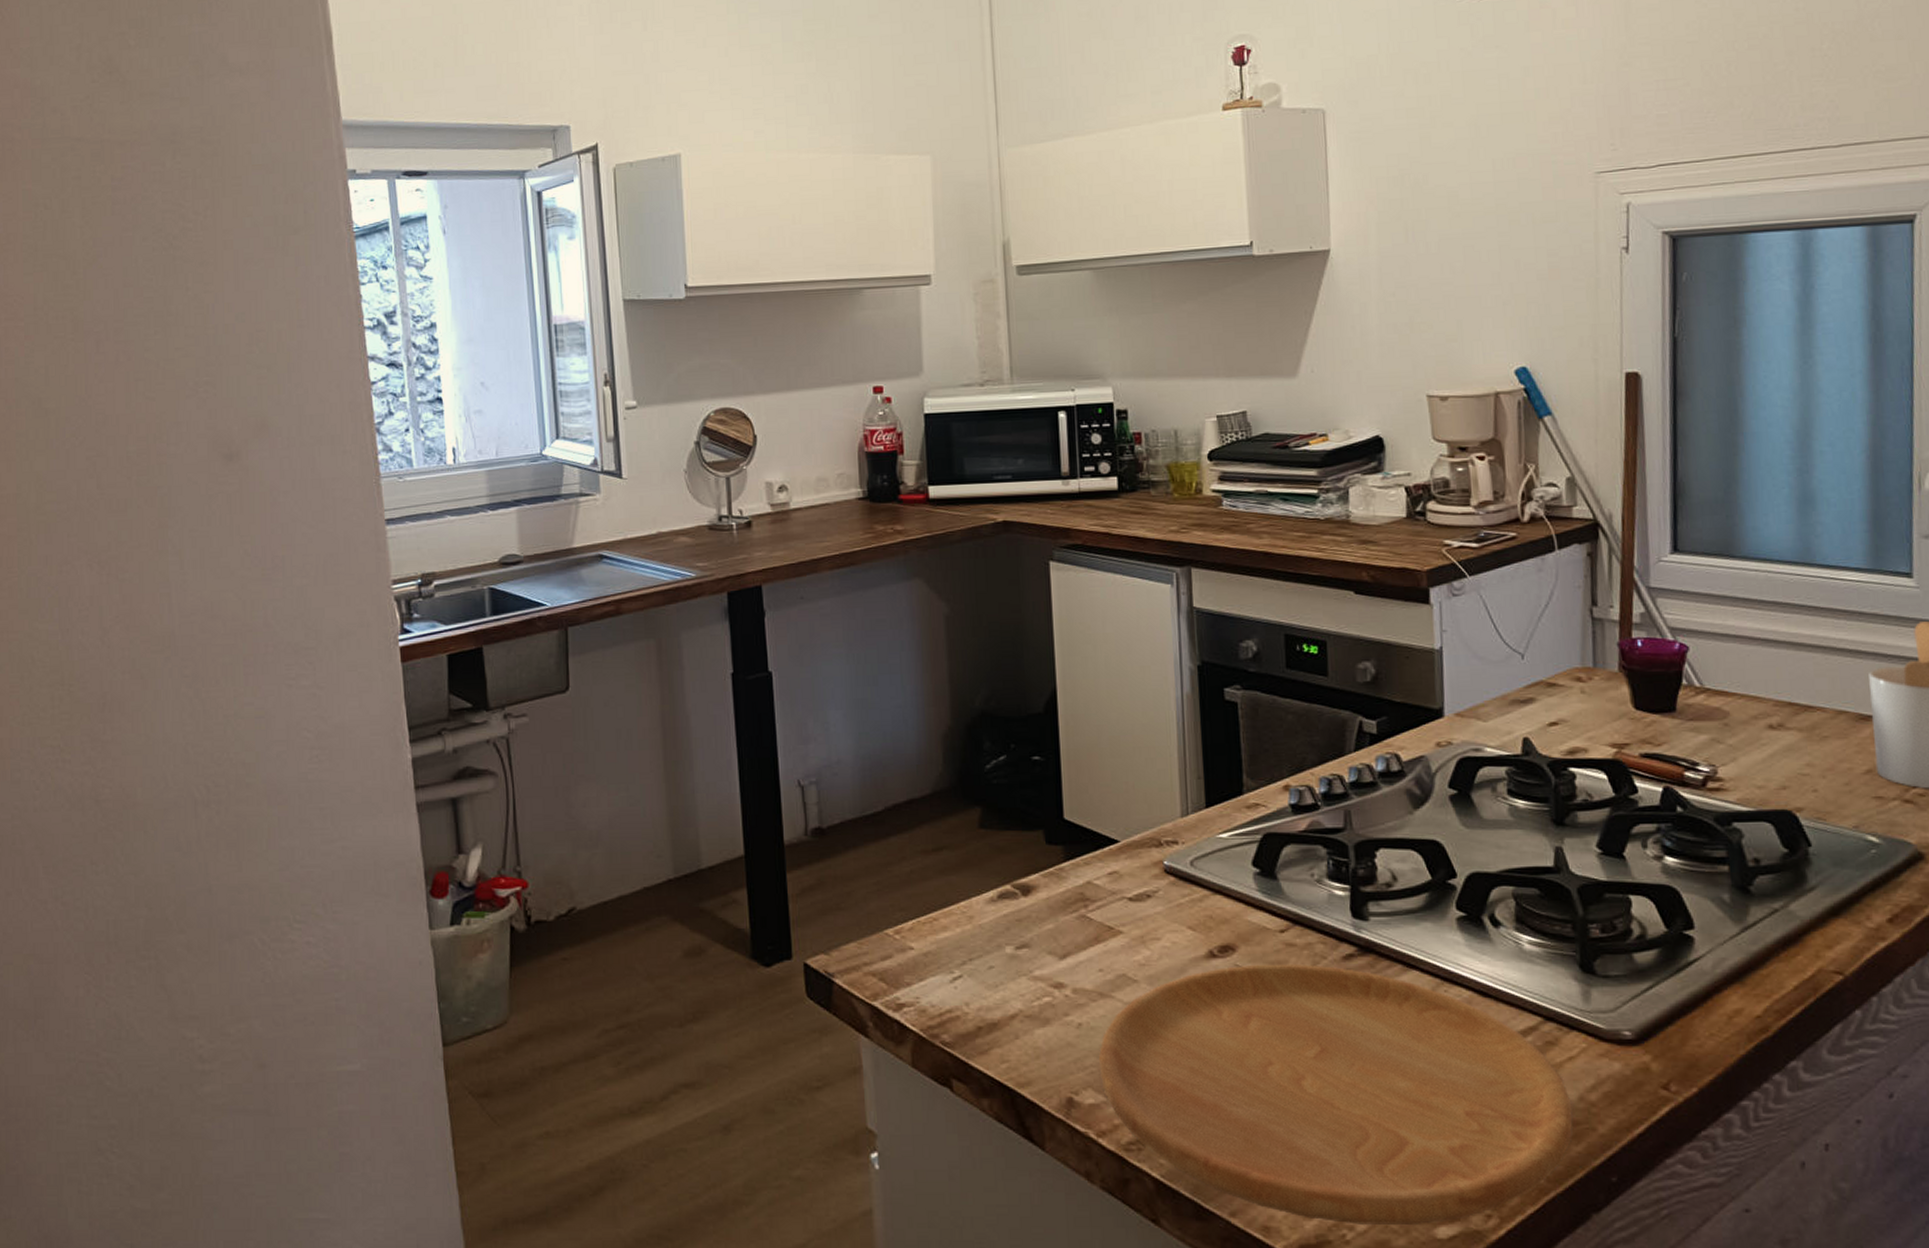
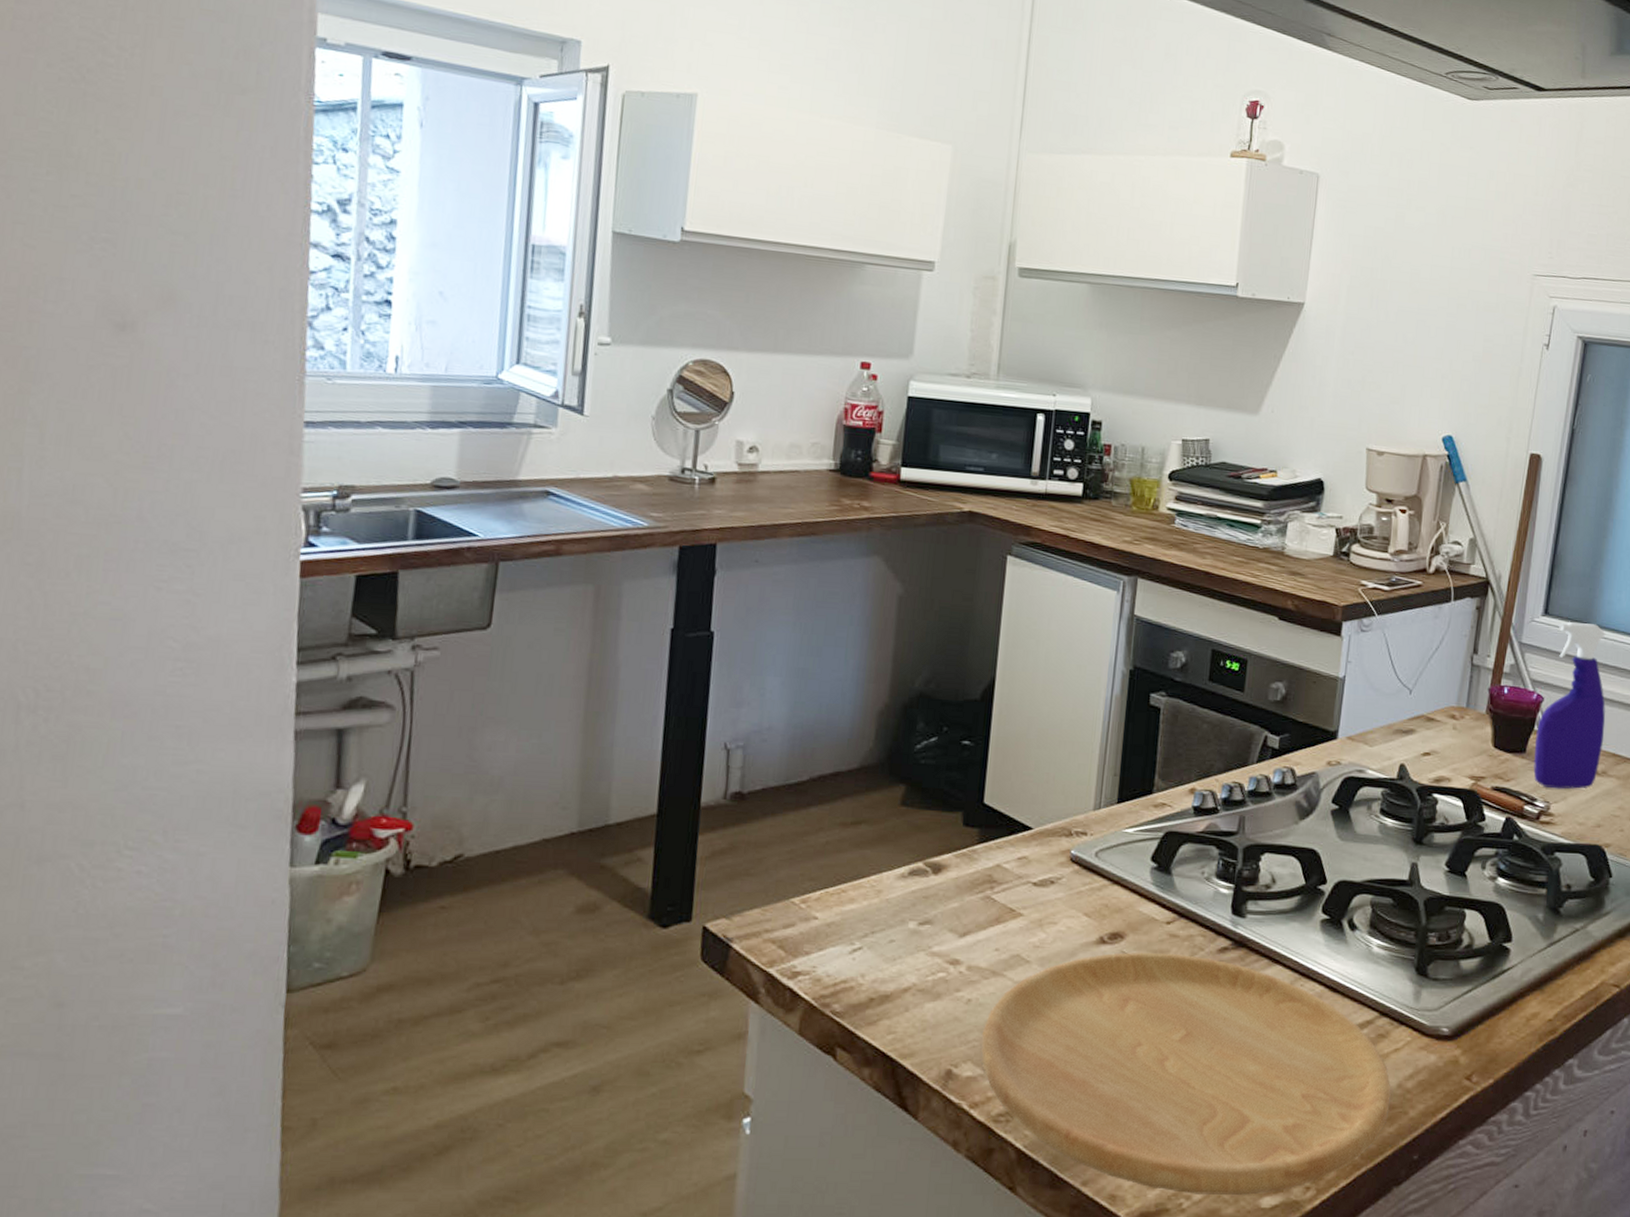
spray bottle: none [1685,556,1775,750] -> present [1533,622,1606,790]

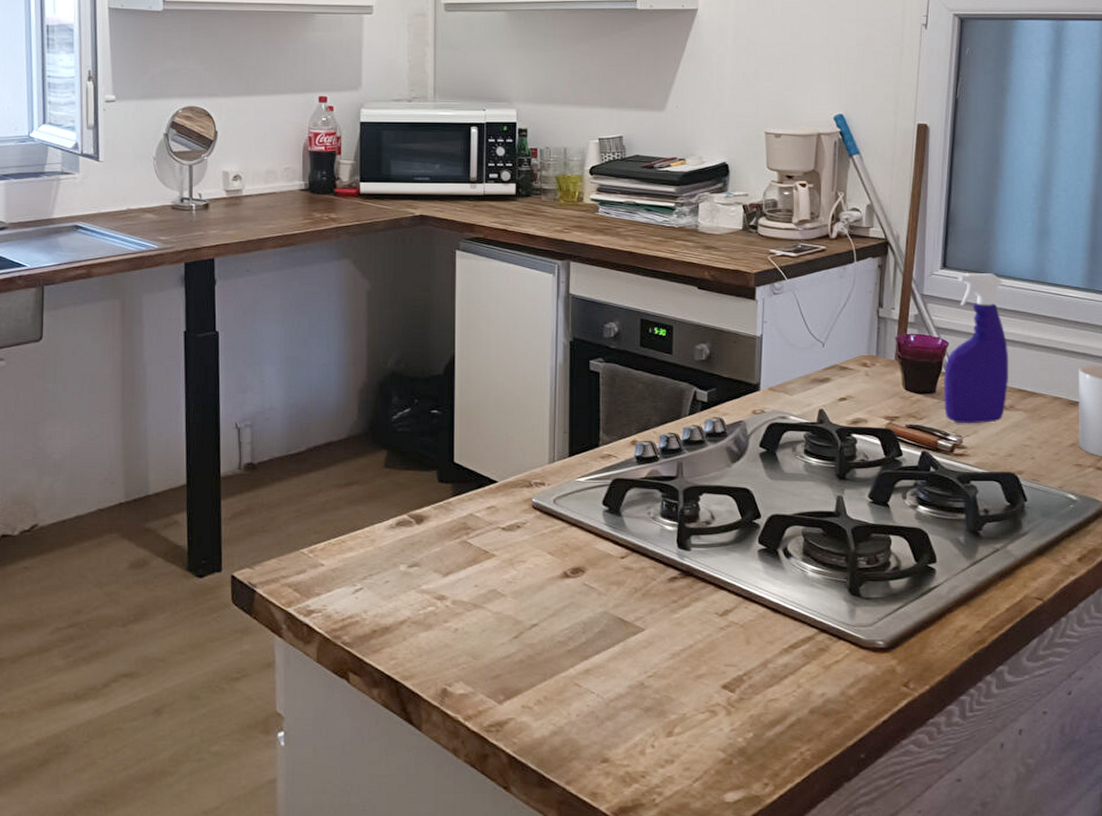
cutting board: present [981,952,1391,1196] -> none [469,583,835,792]

